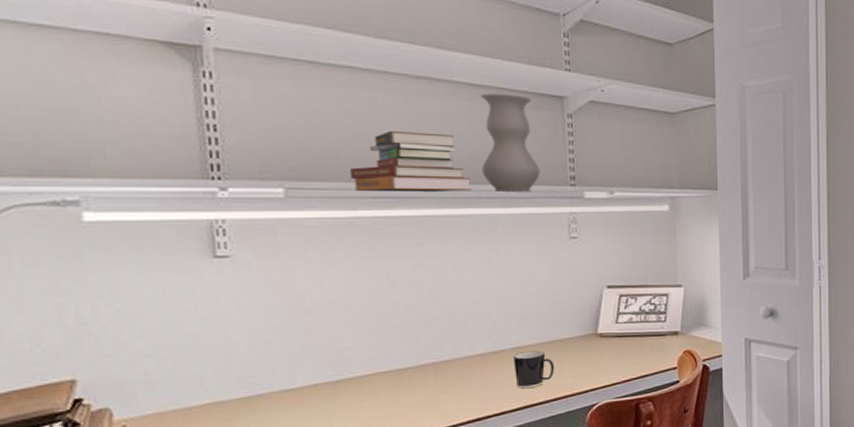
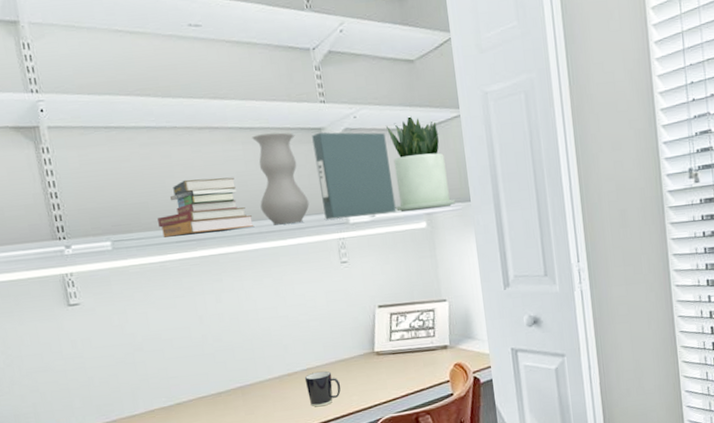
binder: none [552,100,638,192] -> present [312,132,397,220]
planter: none [635,98,703,193] -> present [385,116,456,213]

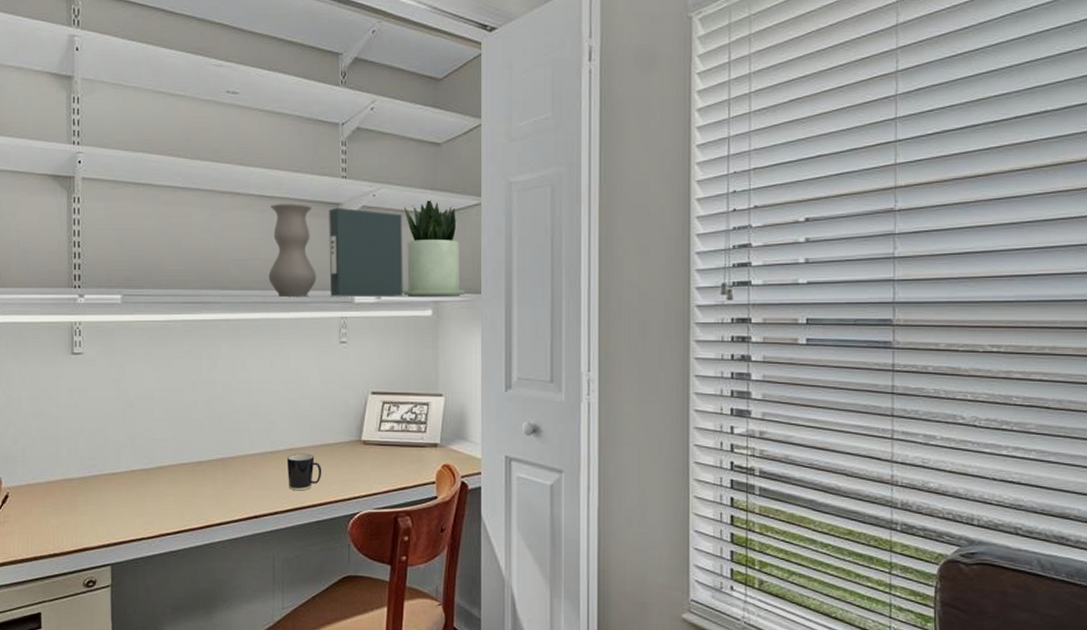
books: present [157,177,254,238] -> none [169,241,260,298]

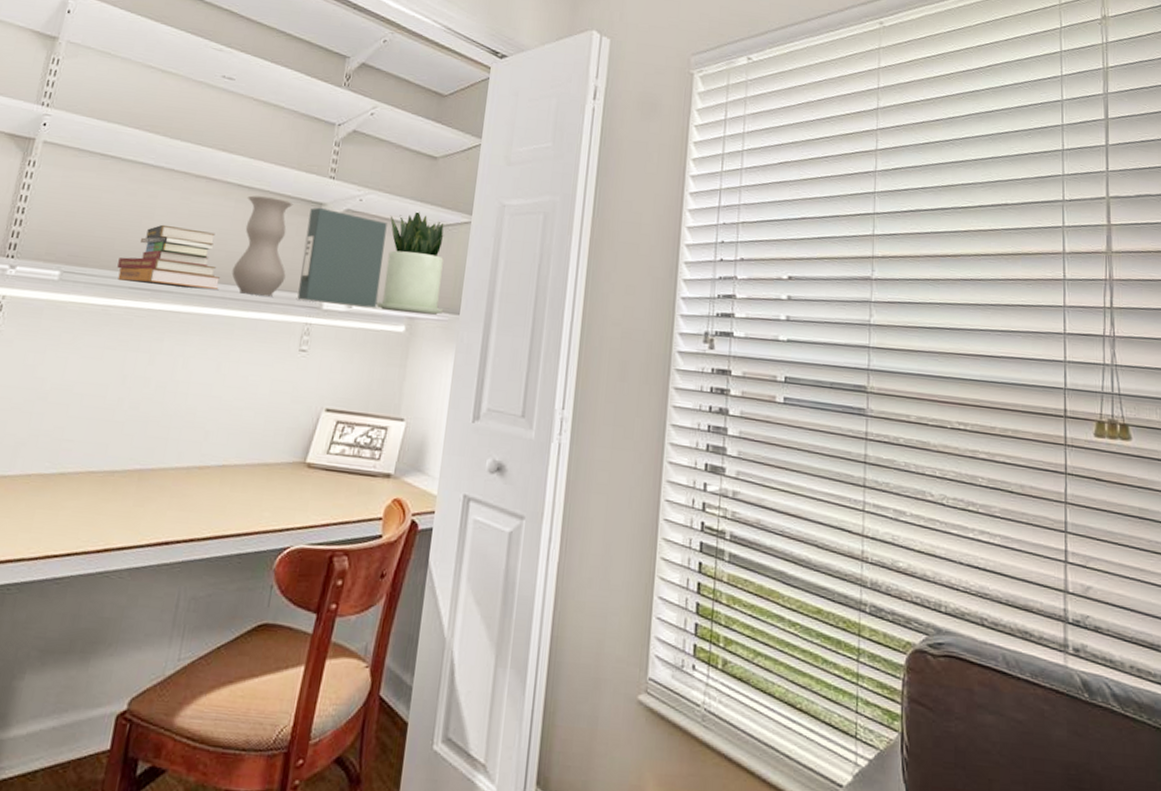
books: none [169,241,260,298] -> present [117,224,220,290]
mug: present [286,453,322,491] -> none [212,471,255,516]

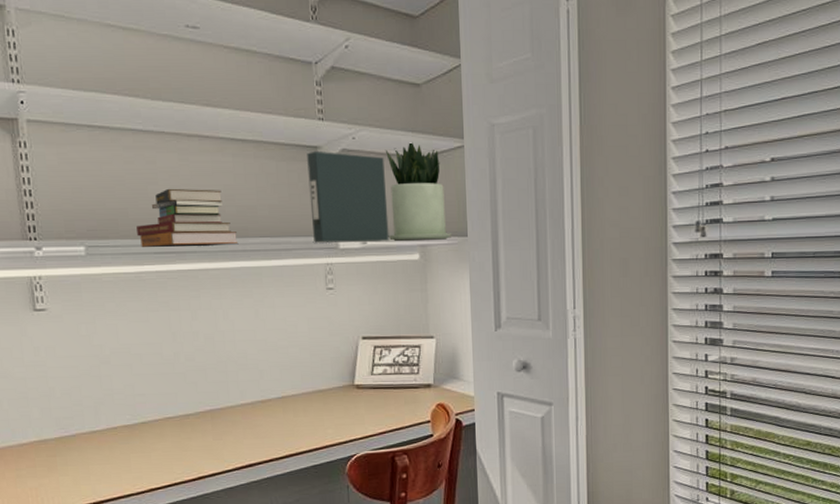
vase: present [231,195,294,297] -> none [244,147,298,244]

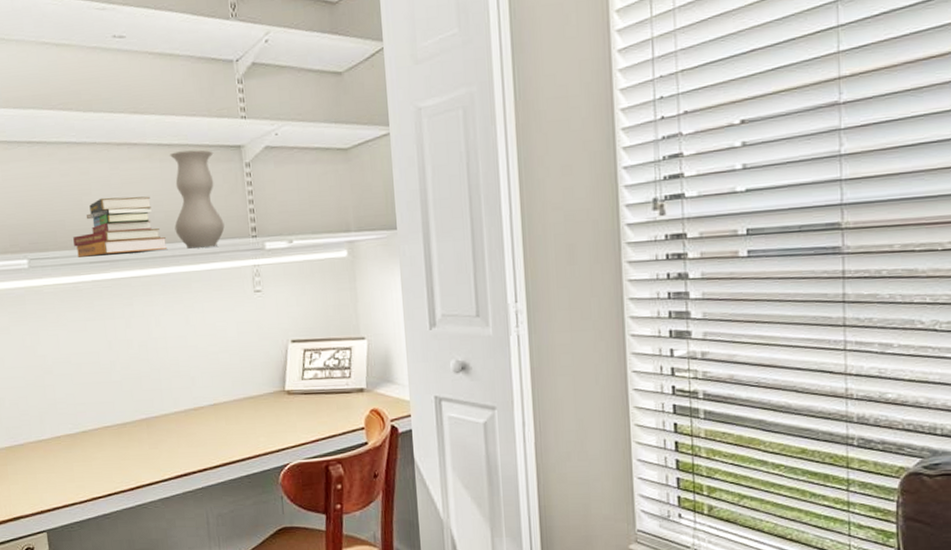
vase: none [244,147,298,244] -> present [170,149,225,249]
binder: present [307,151,389,243] -> none [231,150,316,244]
planter: present [385,142,452,242] -> none [308,134,381,239]

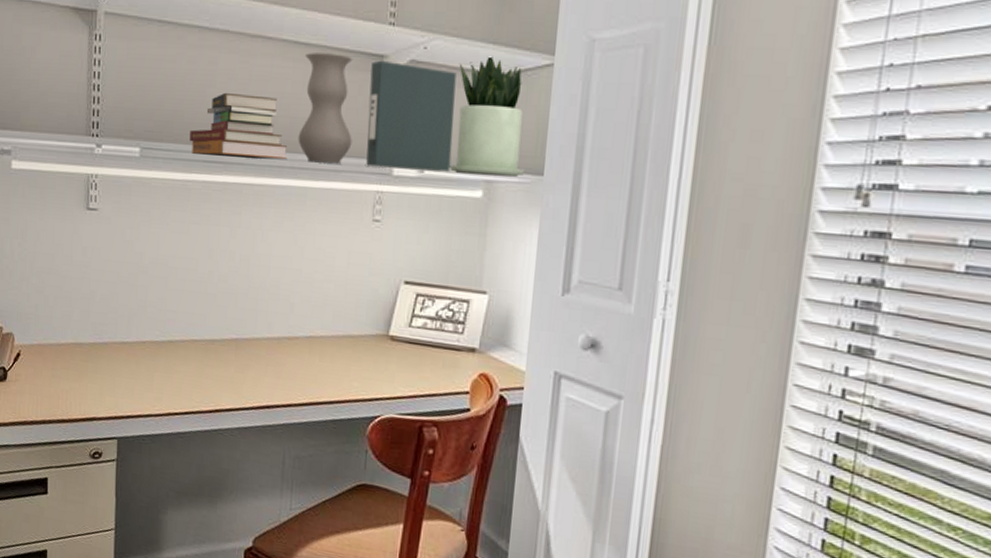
binder: none [231,150,316,244] -> present [366,60,457,172]
planter: none [308,134,381,239] -> present [449,56,525,177]

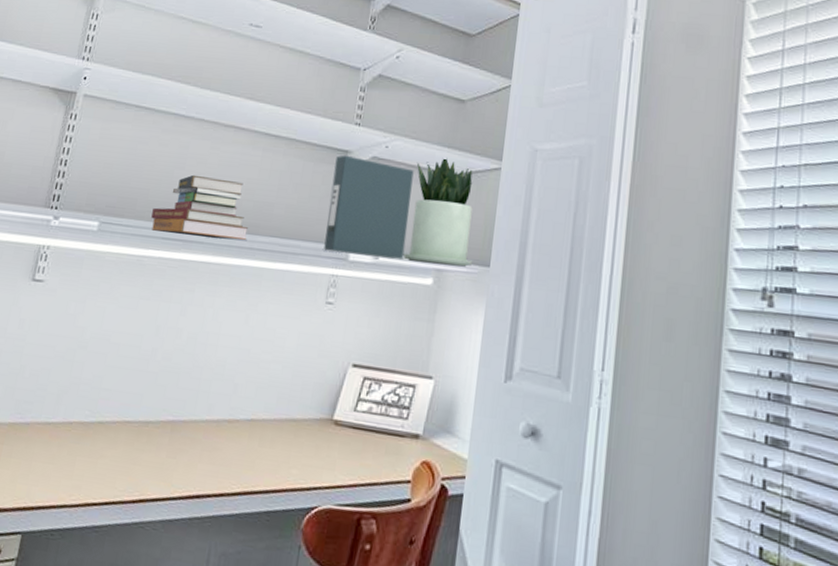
vase: present [298,53,353,164] -> none [259,144,319,247]

